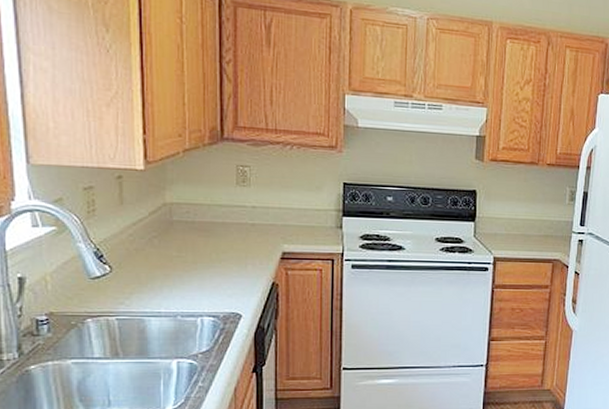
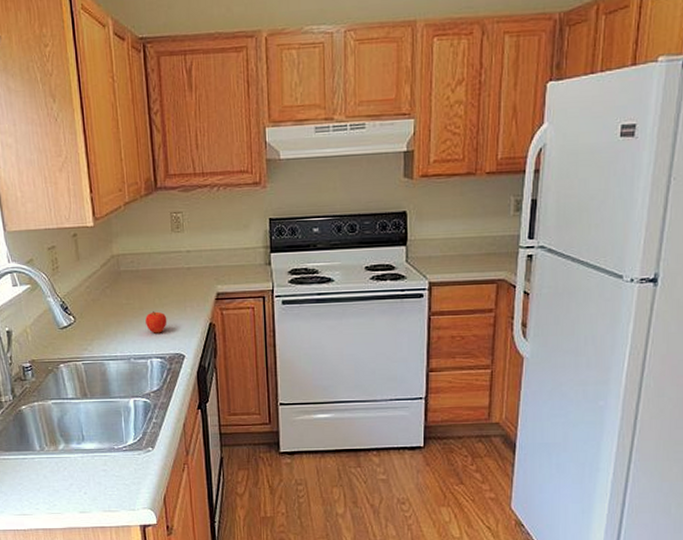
fruit: none [199,267,224,290] -> present [145,311,167,333]

